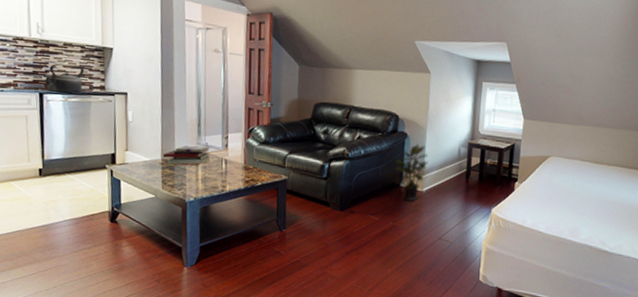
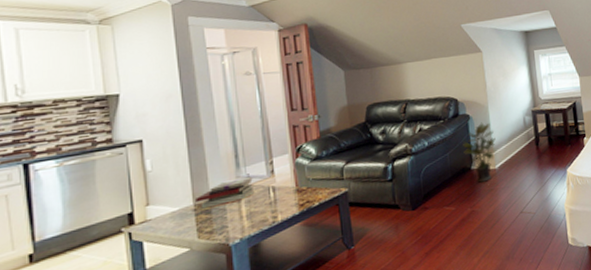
kettle: present [43,63,84,94] -> none [27,121,83,159]

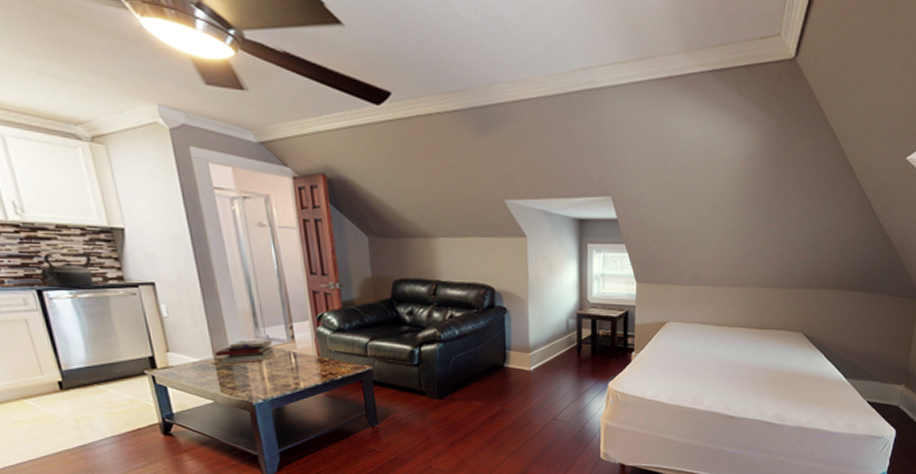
kettle: none [27,121,83,159] -> present [36,251,94,288]
potted plant: present [463,122,496,183] -> none [497,318,533,382]

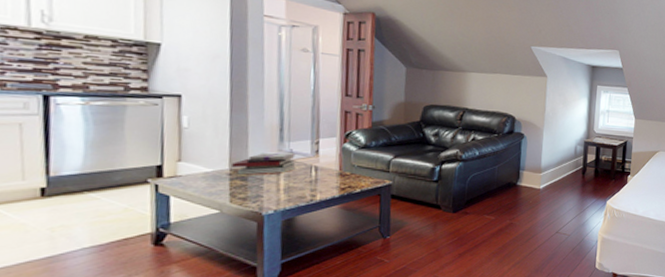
kettle: present [36,251,94,288] -> none [50,59,116,96]

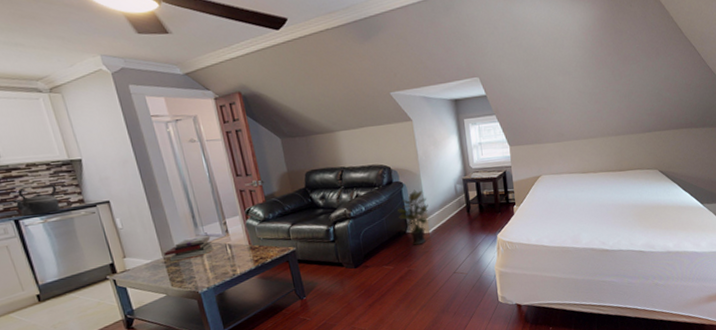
kettle: none [50,59,116,96] -> present [12,183,60,216]
potted plant: none [512,143,545,199] -> present [397,189,429,245]

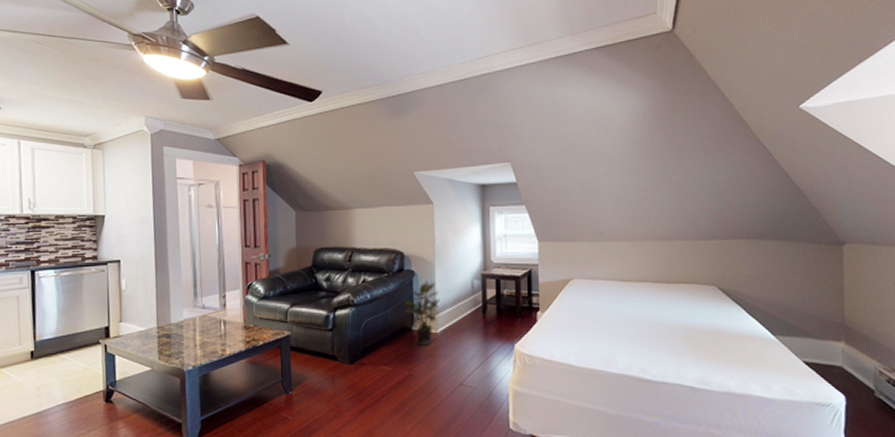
kettle: present [12,183,60,216] -> none [35,237,76,267]
books: present [164,236,214,262] -> none [159,308,208,332]

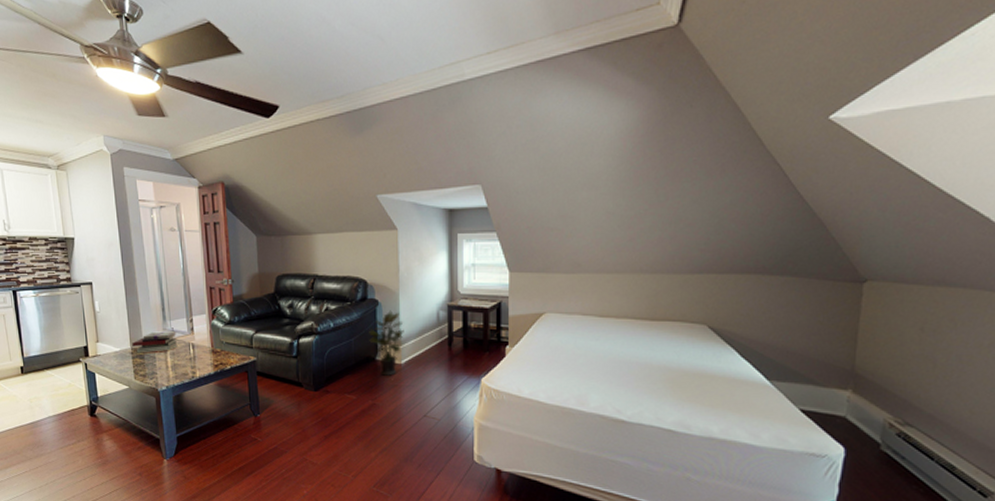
books: none [159,308,208,332] -> present [132,331,178,353]

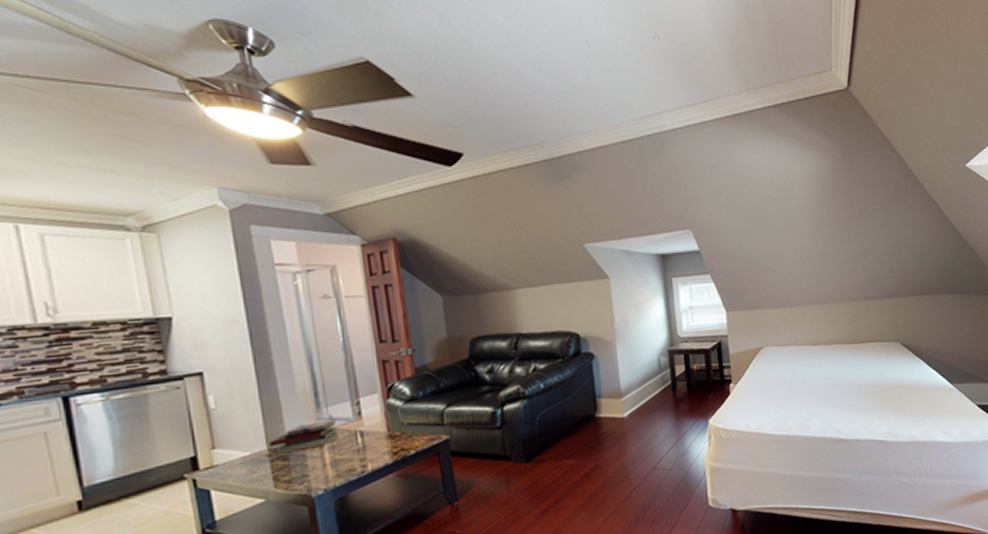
potted plant: present [369,310,404,376] -> none [585,362,625,433]

